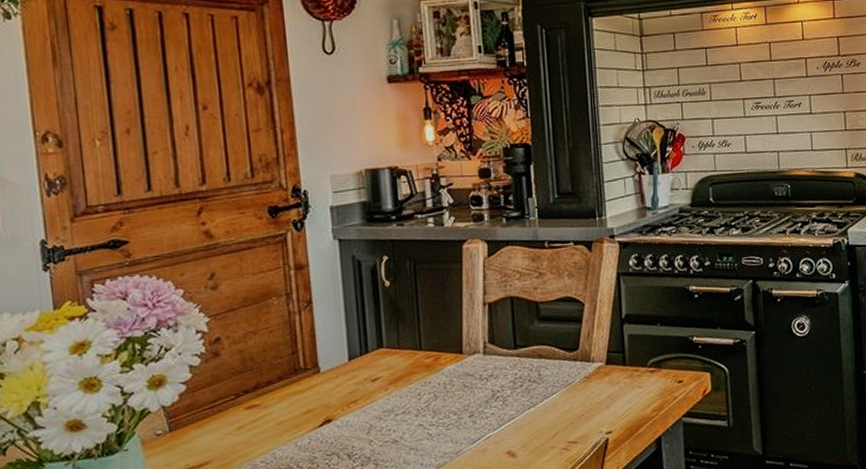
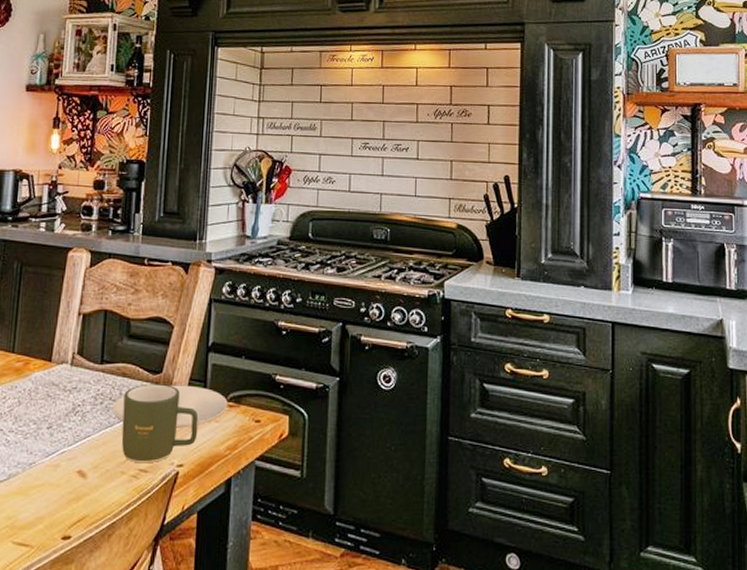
plate: none [533,357,649,401] -> present [112,384,228,429]
mug: none [543,359,623,437] -> present [121,384,199,464]

